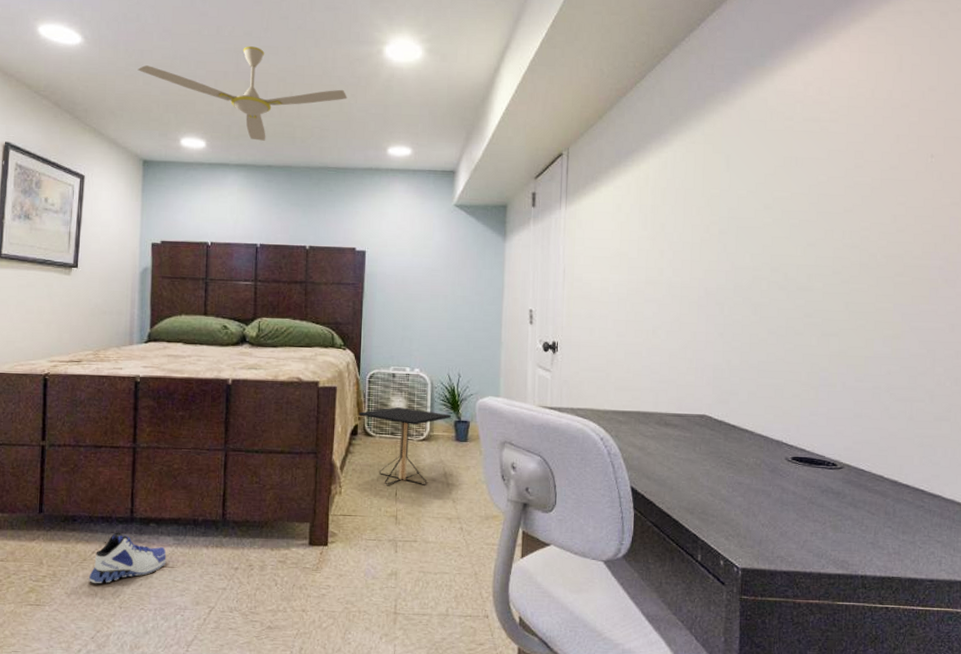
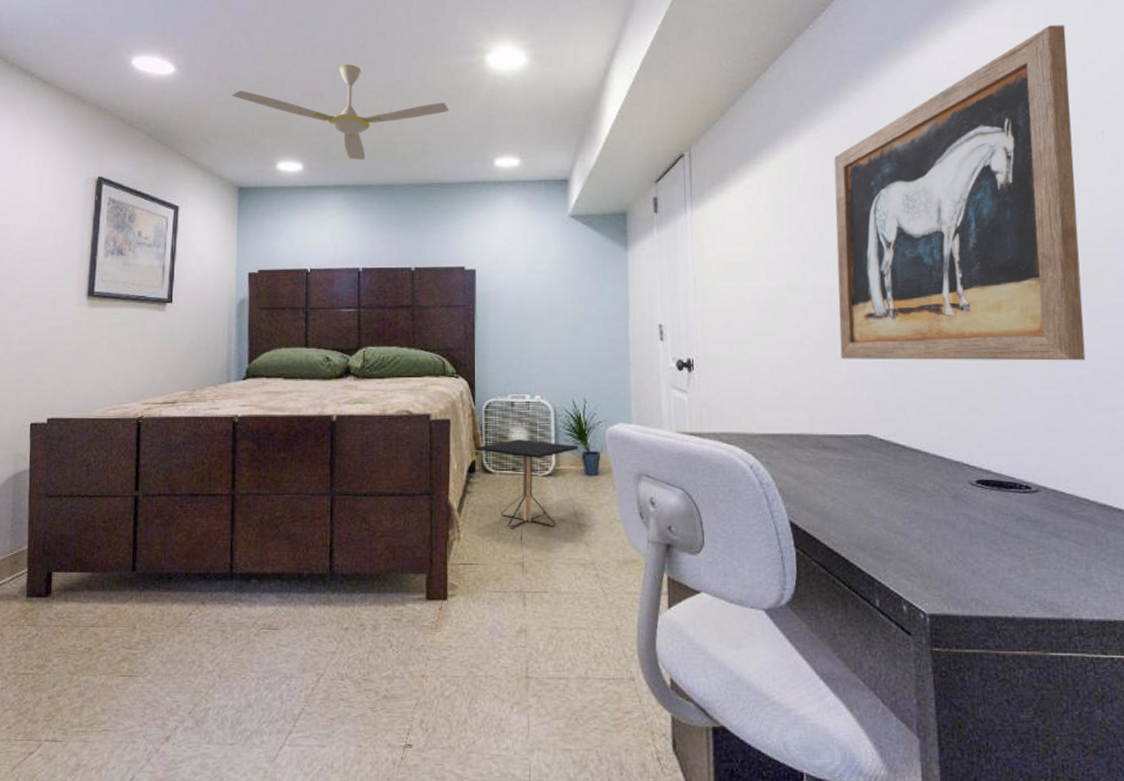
sneaker: present [89,532,167,583] -> none [186,590,270,649]
wall art: none [687,53,912,358] -> present [833,25,1086,361]

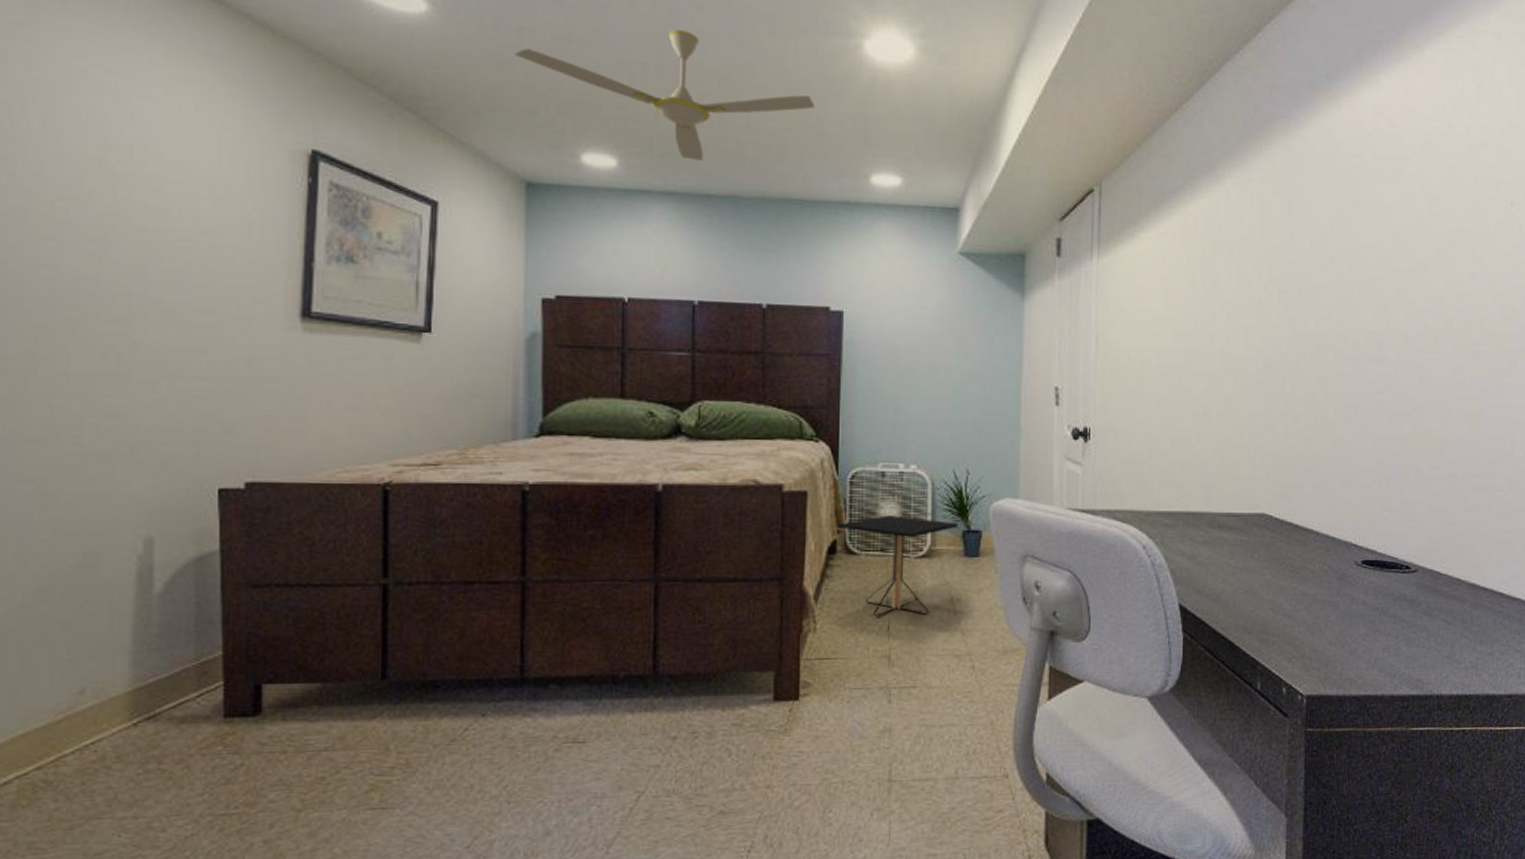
wall art: present [833,25,1086,361] -> none [1243,81,1491,441]

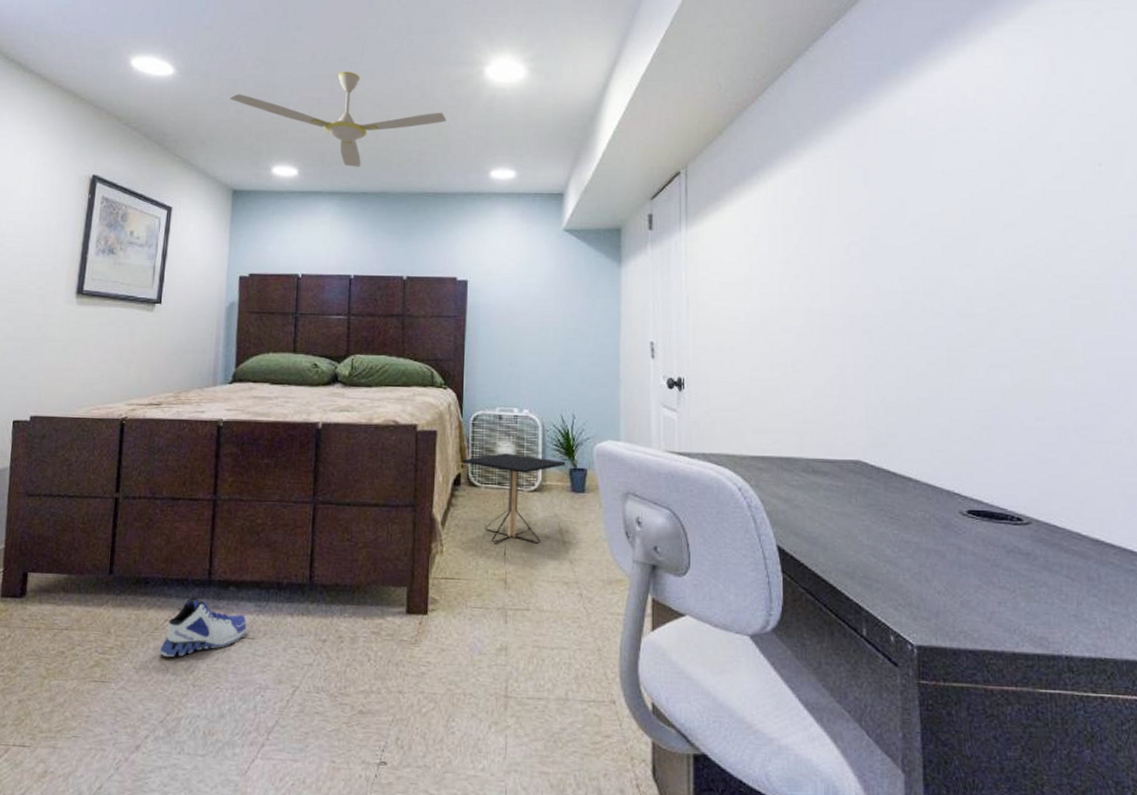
sneaker: none [460,699,574,772] -> present [160,597,247,657]

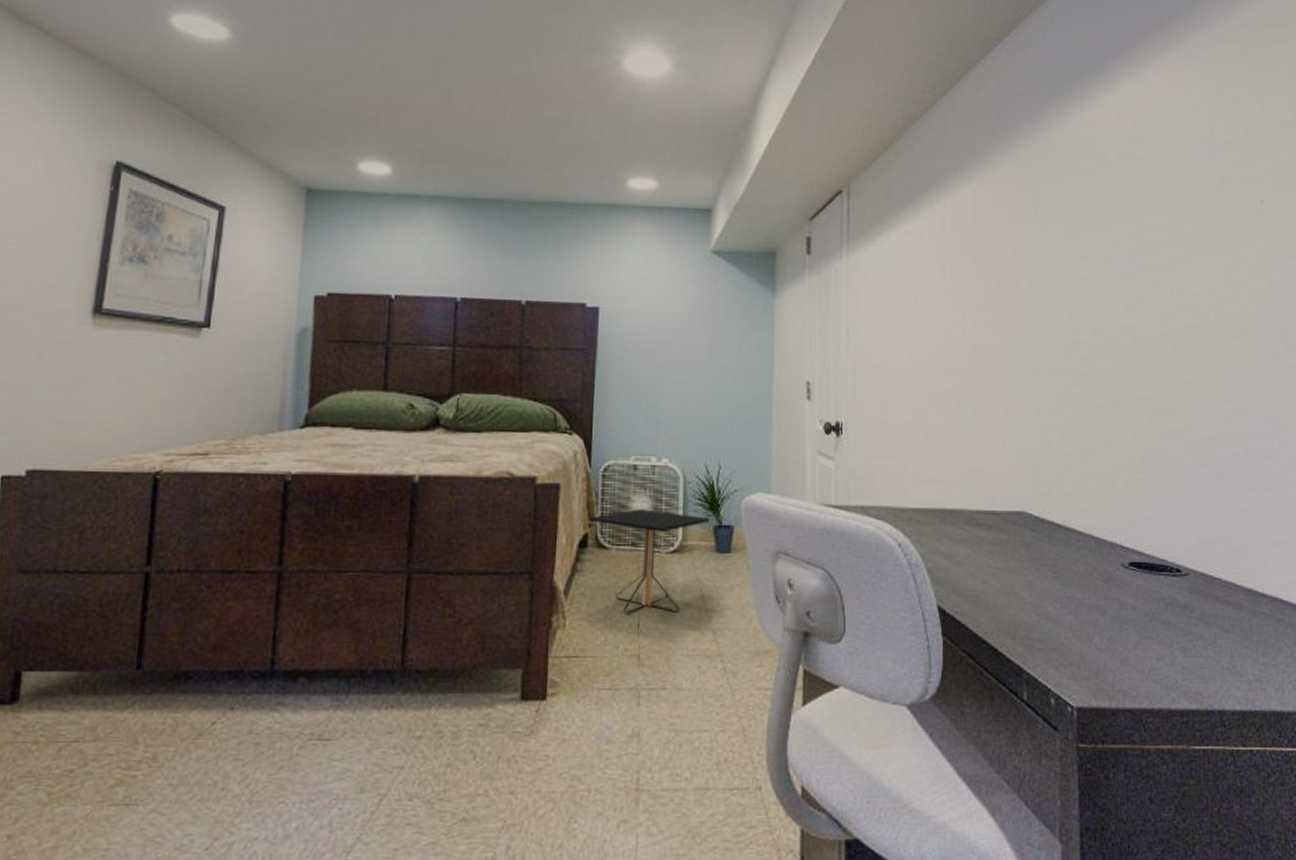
sneaker: present [160,597,247,657] -> none [205,692,321,768]
ceiling fan: present [229,71,447,167] -> none [303,50,576,168]

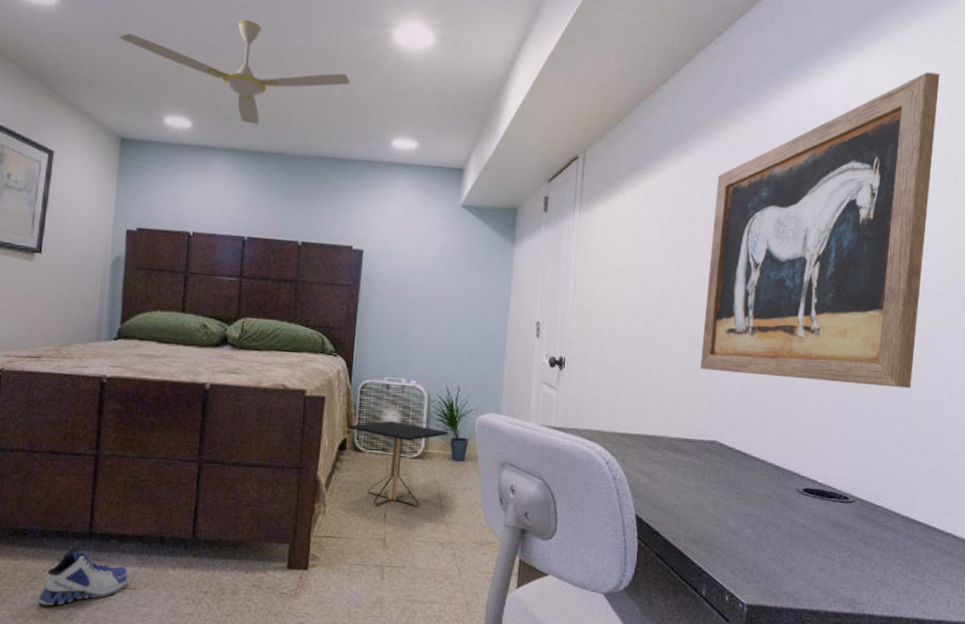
sneaker: none [205,692,321,768] -> present [38,549,128,605]
ceiling fan: none [303,50,576,168] -> present [119,20,350,125]
wall art: none [998,85,1238,438] -> present [700,72,940,389]

